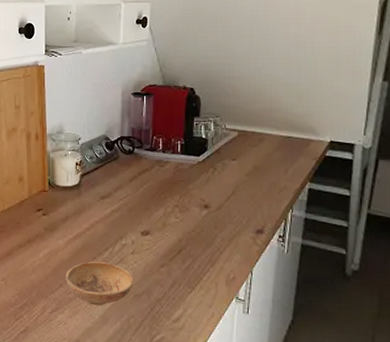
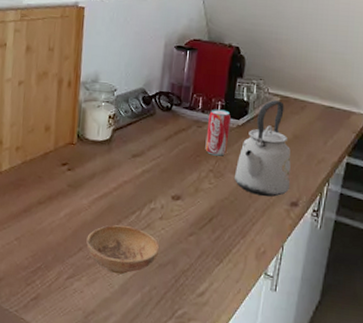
beverage can: none [169,148,191,192] -> present [205,109,231,156]
kettle: none [198,135,253,227] -> present [234,100,291,197]

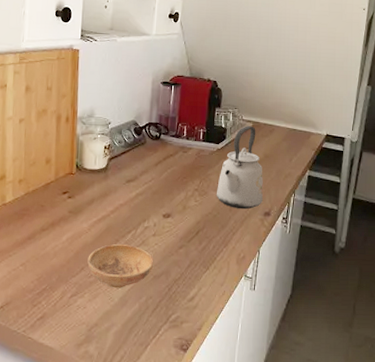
beverage can: present [205,109,231,156] -> none [190,135,211,177]

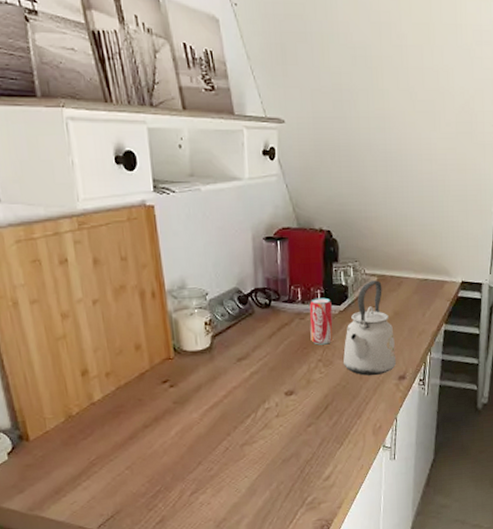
bowl: present [87,243,154,288] -> none [204,430,281,479]
beverage can: none [190,135,211,177] -> present [309,297,333,345]

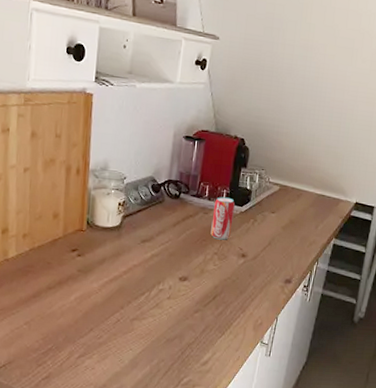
kettle: present [343,280,396,376] -> none [236,189,287,276]

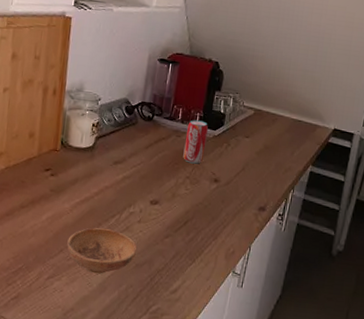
bowl: none [97,305,168,351] -> present [67,227,138,274]

